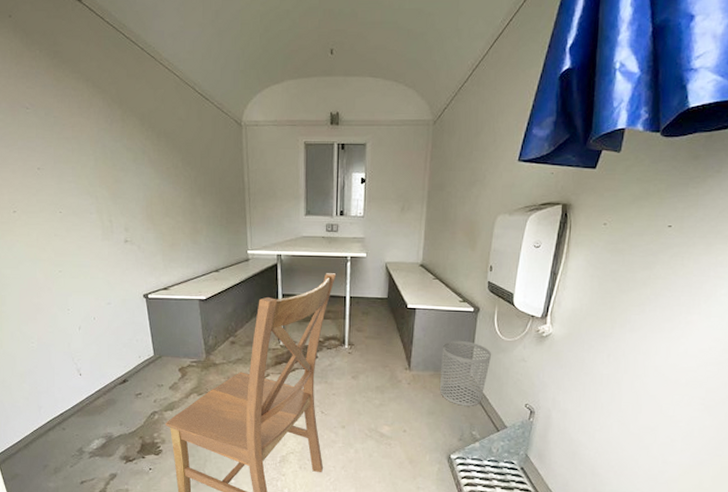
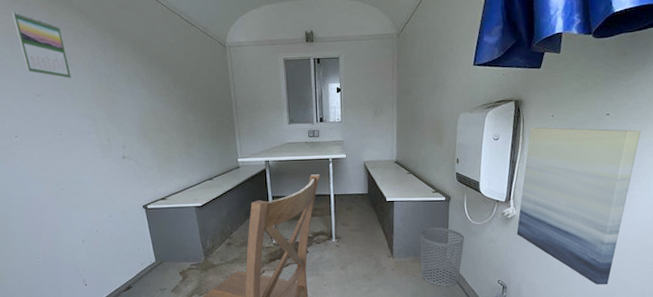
calendar: none [14,75,74,152] -> present [11,11,71,78]
wall art: none [551,236,707,419] -> present [516,127,641,285]

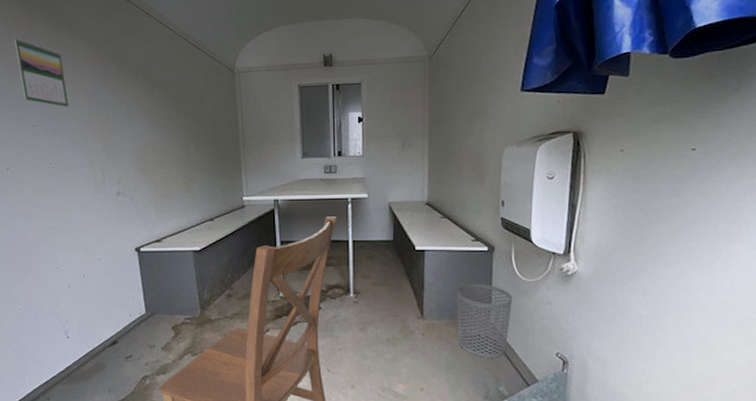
wall art: present [516,127,641,285] -> none [579,164,739,366]

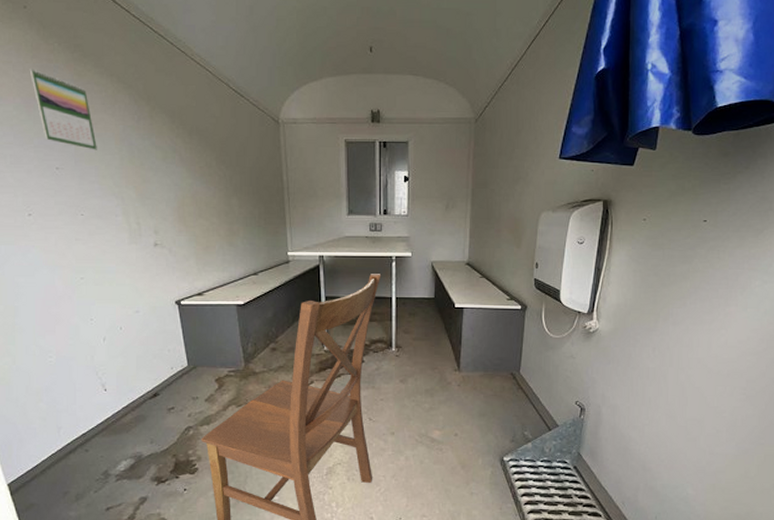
waste bin: present [457,284,512,358] -> none [491,340,540,406]

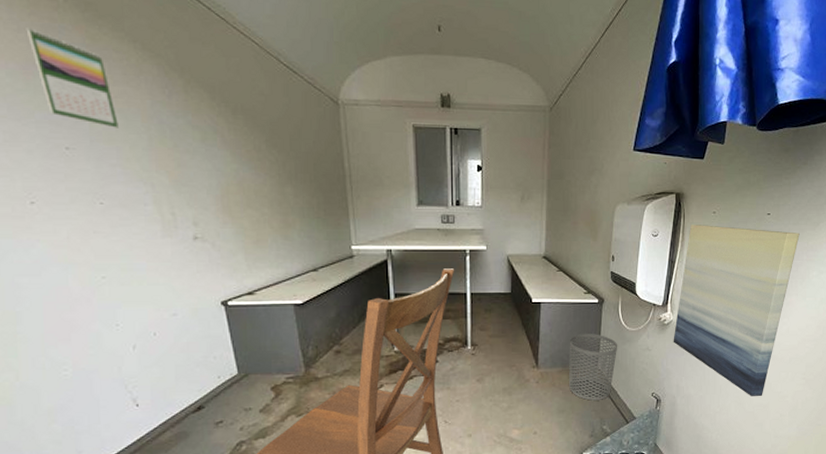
waste bin: none [491,340,540,406] -> present [569,334,617,401]
wall art: none [599,232,740,411] -> present [673,225,800,397]

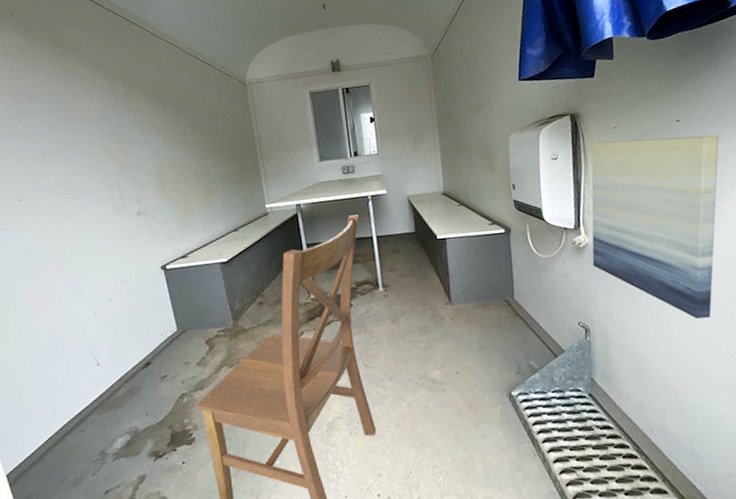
calendar: present [26,28,119,128] -> none [17,67,80,133]
waste bin: present [569,334,617,401] -> none [480,264,533,335]

